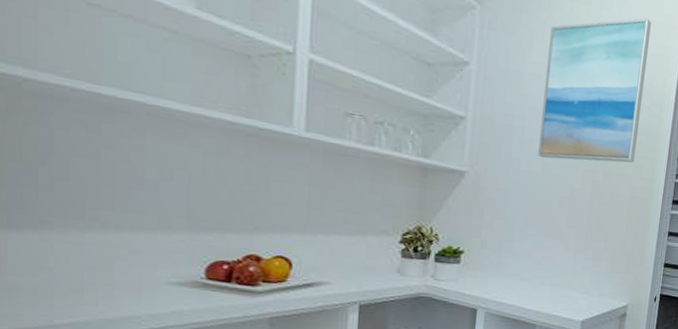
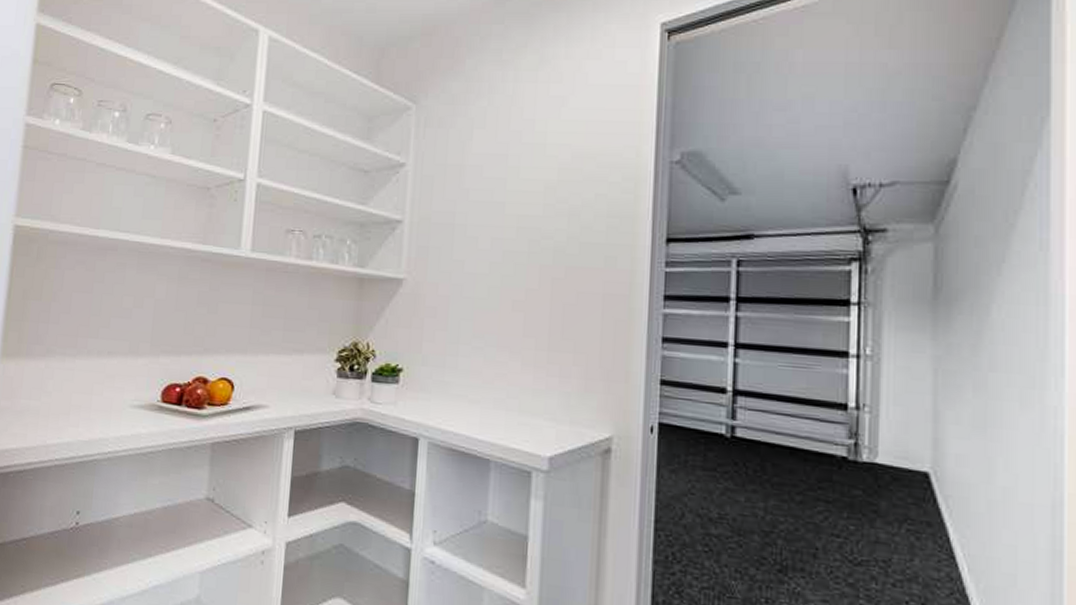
wall art: present [538,18,651,163] -> none [484,83,613,257]

